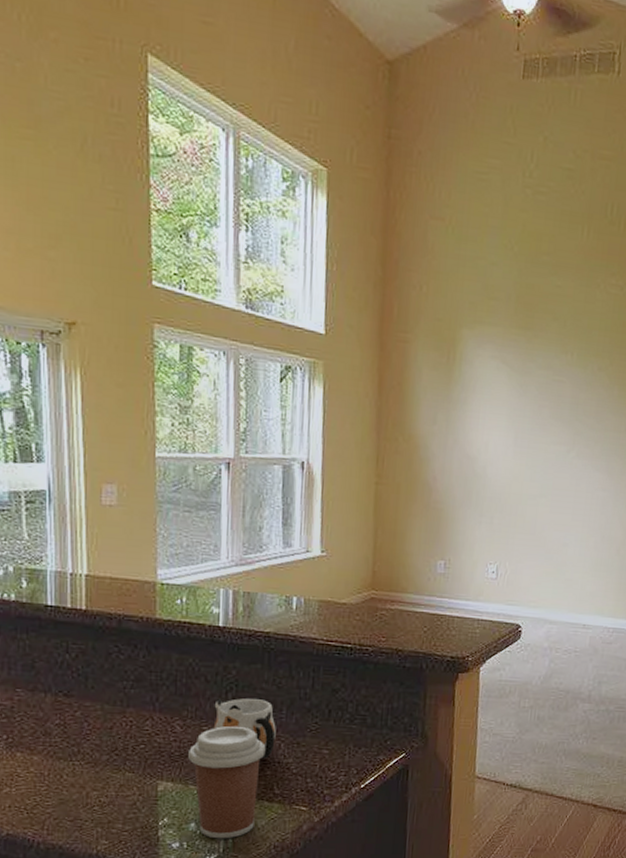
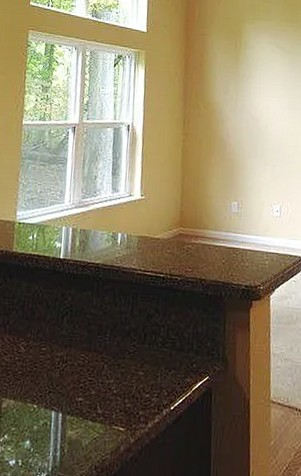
coffee cup: present [188,725,266,839] -> none [29,347,92,458]
mug: present [213,698,276,759] -> none [50,321,101,379]

